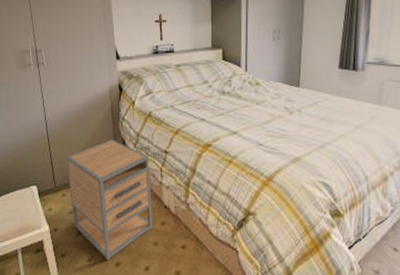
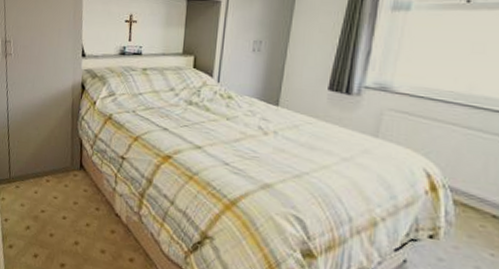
nightstand: present [66,140,153,261] -> none [23,137,105,260]

